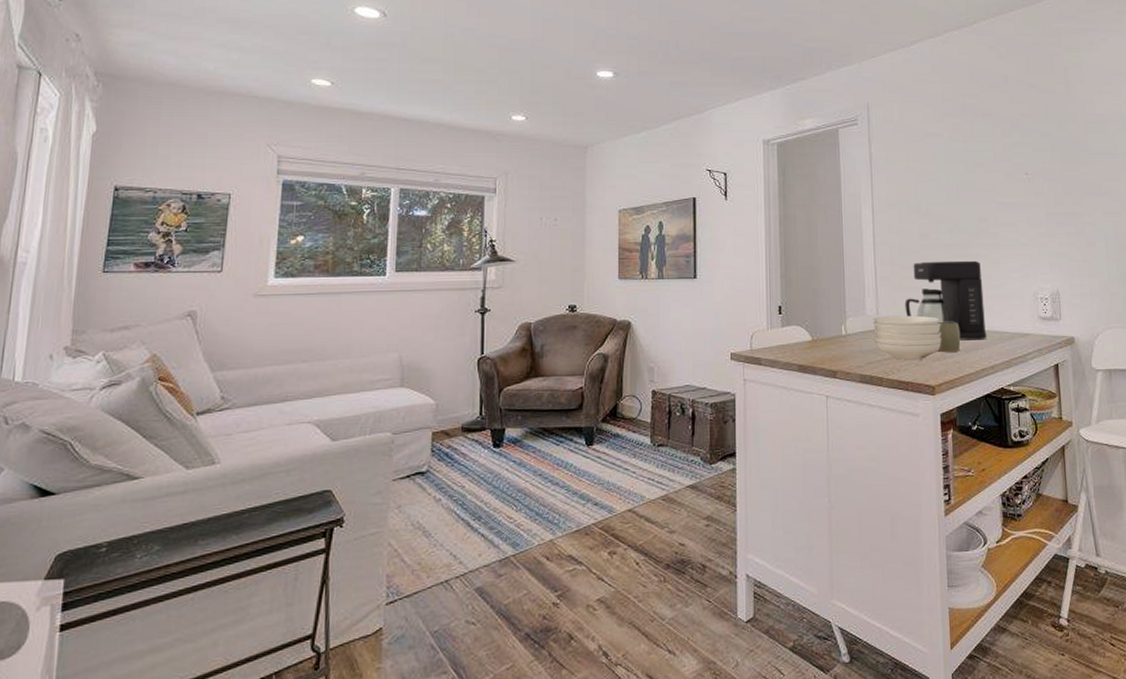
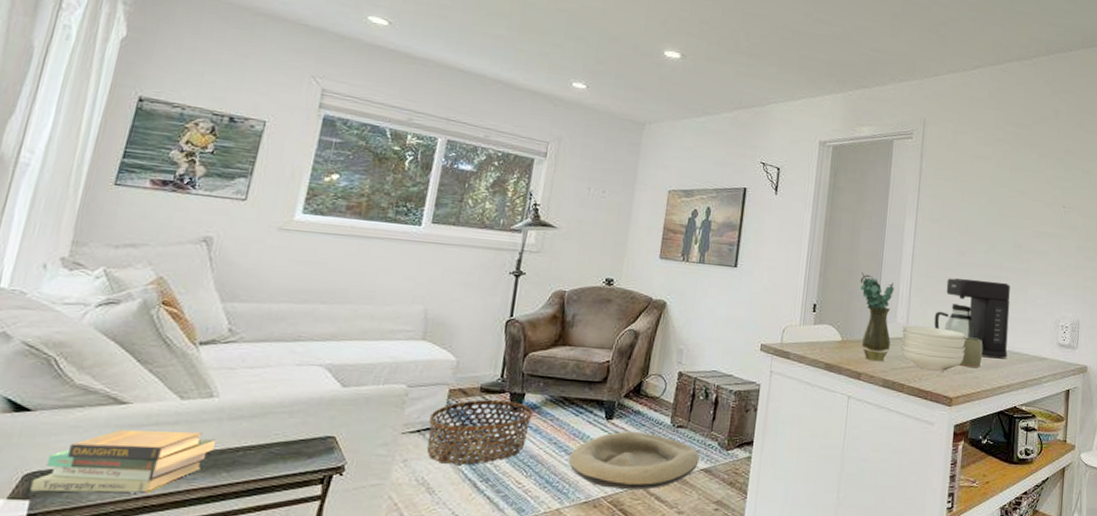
books: none [63,499,223,571] -> present [30,429,217,493]
basket: none [417,437,515,506] -> present [426,399,533,465]
dog bed: none [555,454,684,514] -> present [568,431,700,490]
vase: none [823,268,863,358] -> present [860,272,894,362]

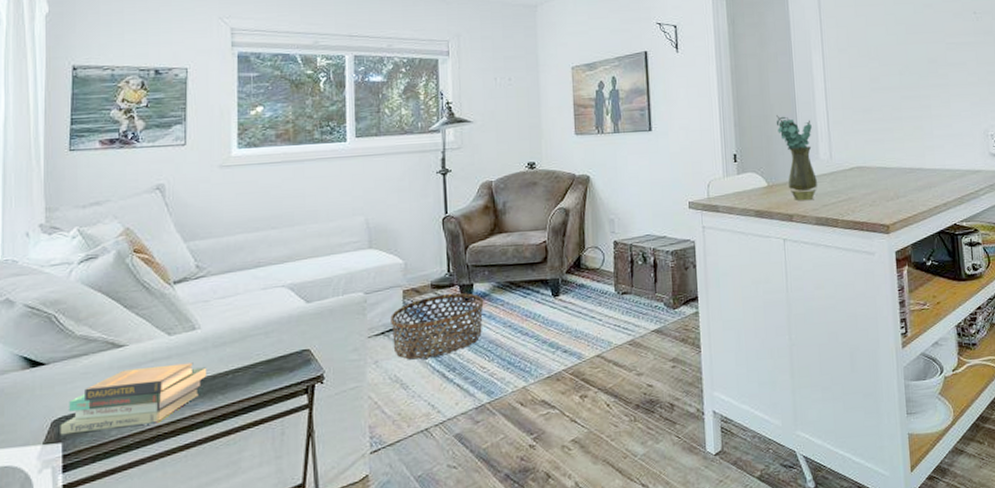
dog bed: present [568,431,700,490] -> none [525,303,649,361]
bowl: present [901,325,966,371] -> none [826,157,895,201]
coffee maker: present [934,278,1010,359] -> none [857,101,939,179]
mug: present [959,337,983,367] -> none [891,162,914,192]

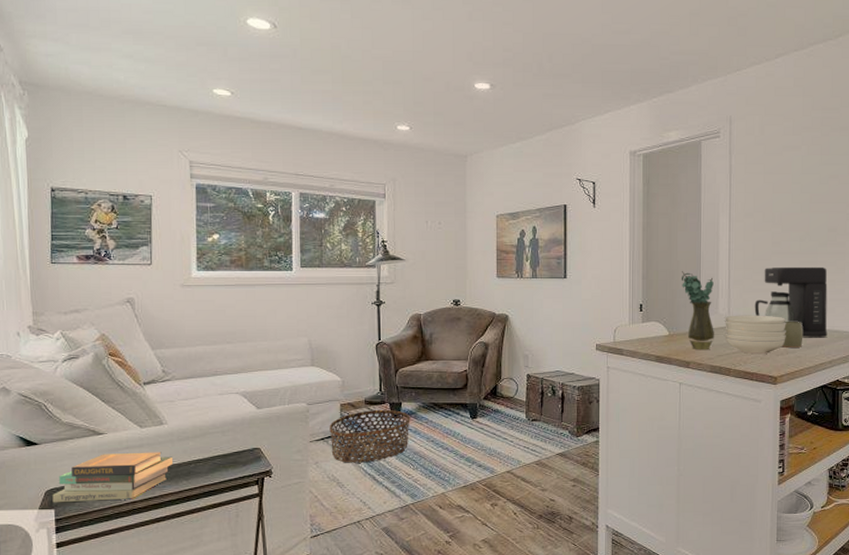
bowl: none [826,157,895,201] -> present [724,315,786,354]
coffee maker: none [857,101,939,179] -> present [754,266,828,338]
mug: none [891,162,914,192] -> present [781,321,804,348]

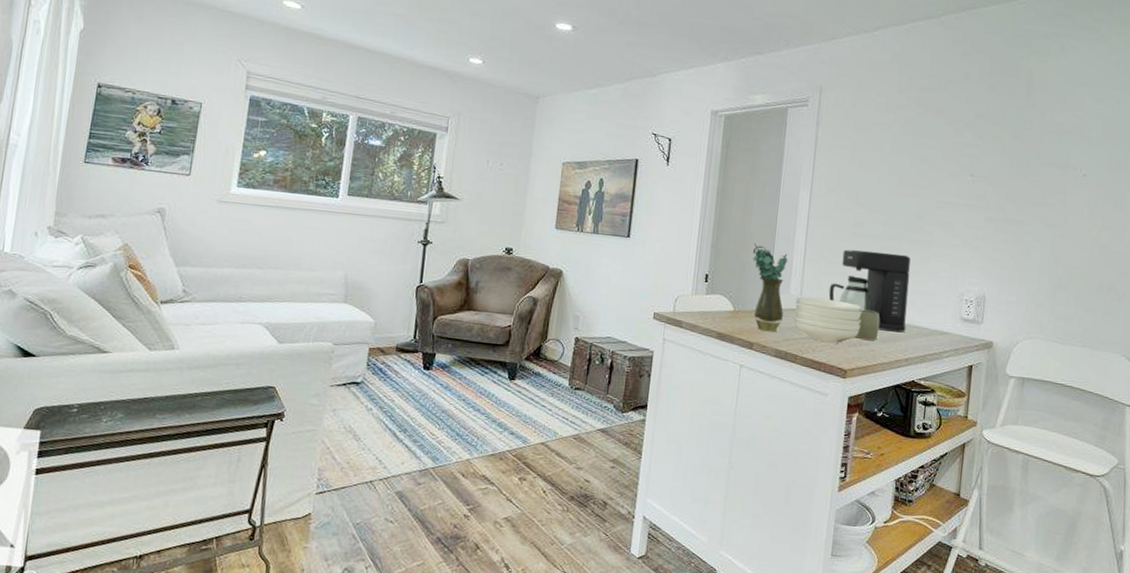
books: present [52,452,174,503] -> none [40,374,180,429]
basket: present [329,409,410,463] -> none [352,358,443,417]

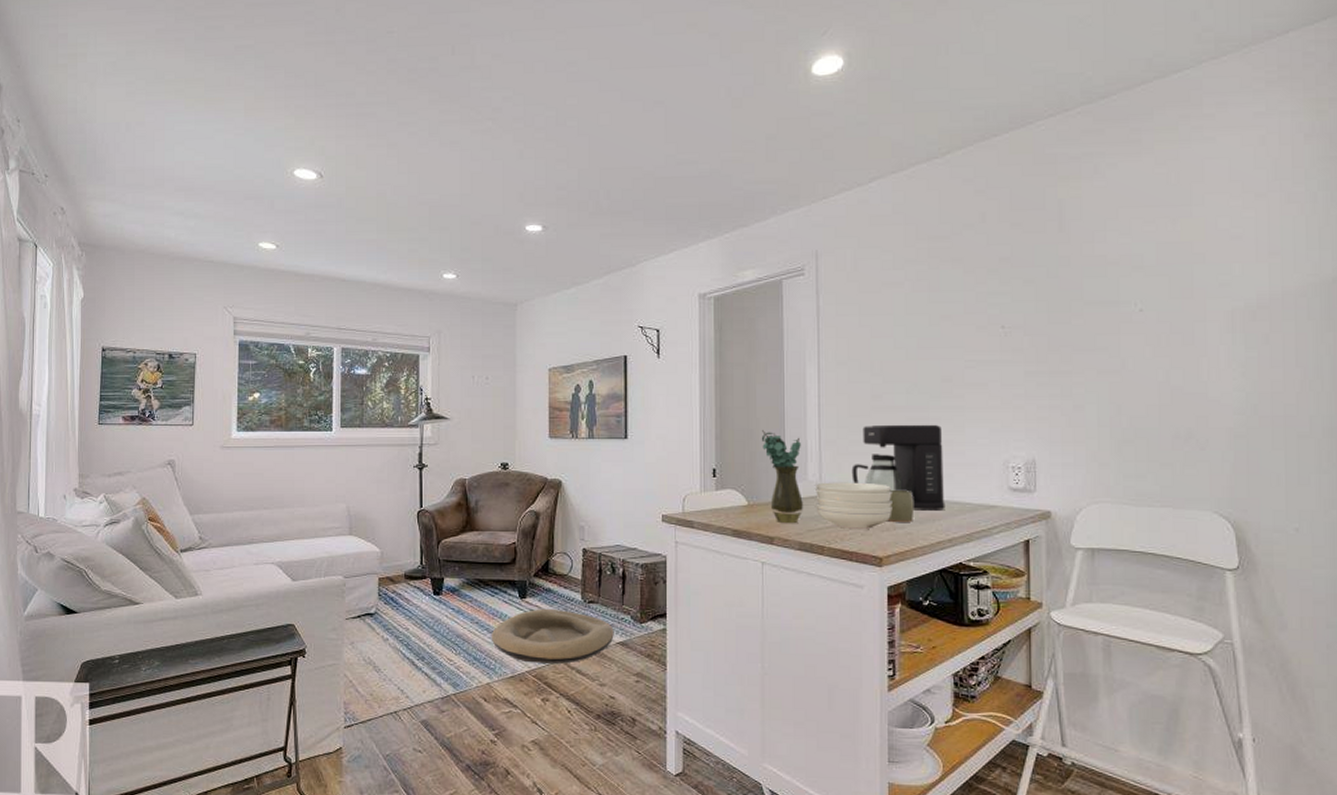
dog bed: none [476,391,596,446] -> present [491,608,614,664]

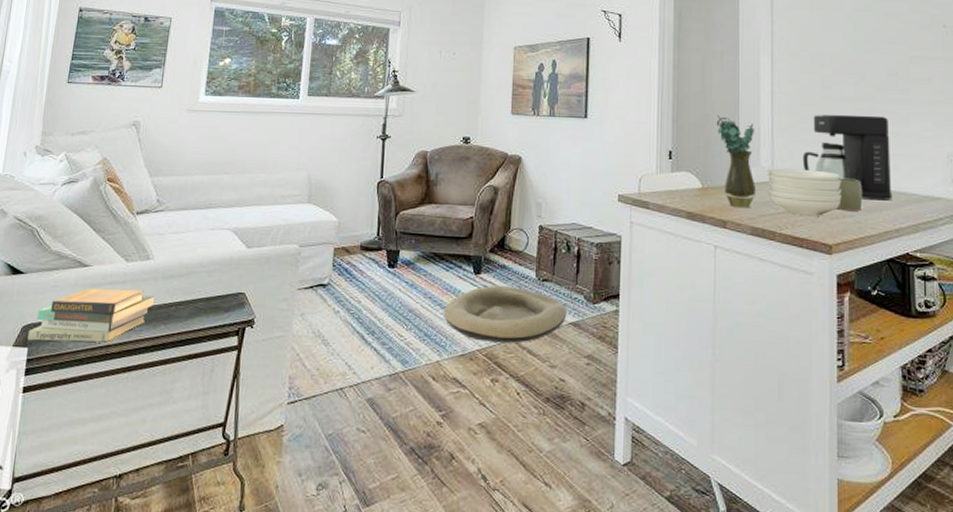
books: none [88,624,207,676] -> present [27,288,155,342]

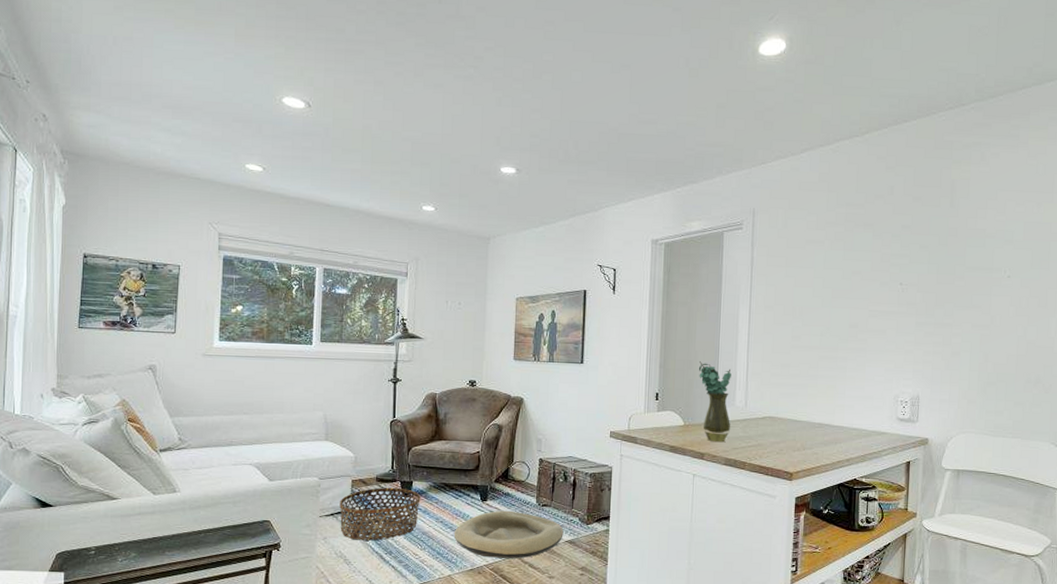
books: present [27,288,155,342] -> none [63,519,184,566]
basket: none [319,256,408,319] -> present [339,487,421,541]
bowl: present [766,168,842,216] -> none [740,408,804,449]
coffee maker: present [802,114,892,201] -> none [771,361,847,435]
mug: present [836,178,863,211] -> none [798,416,821,444]

